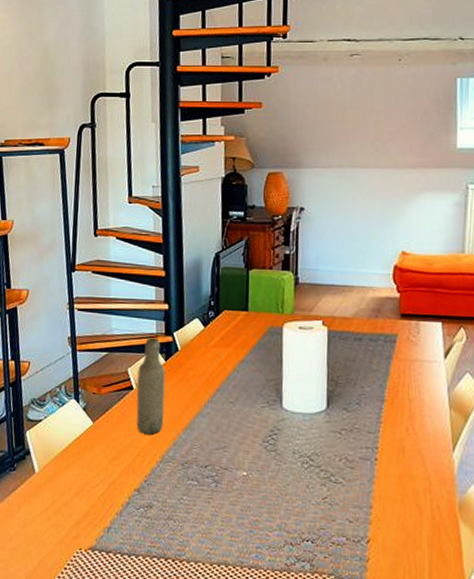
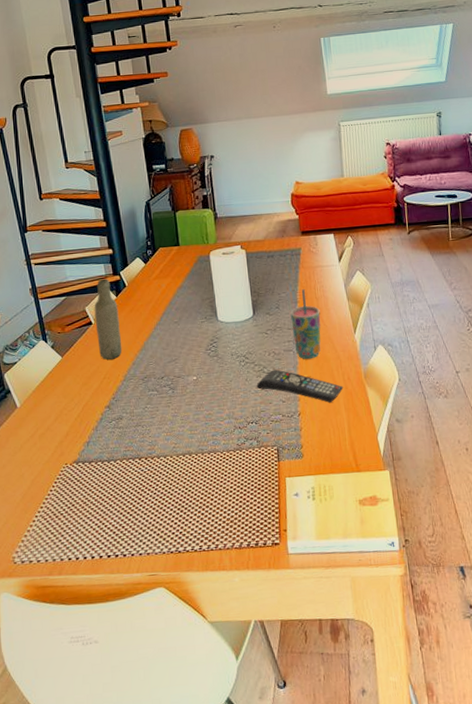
remote control: none [319,479,430,533] -> present [256,369,344,403]
cup: none [373,386,412,475] -> present [290,289,321,360]

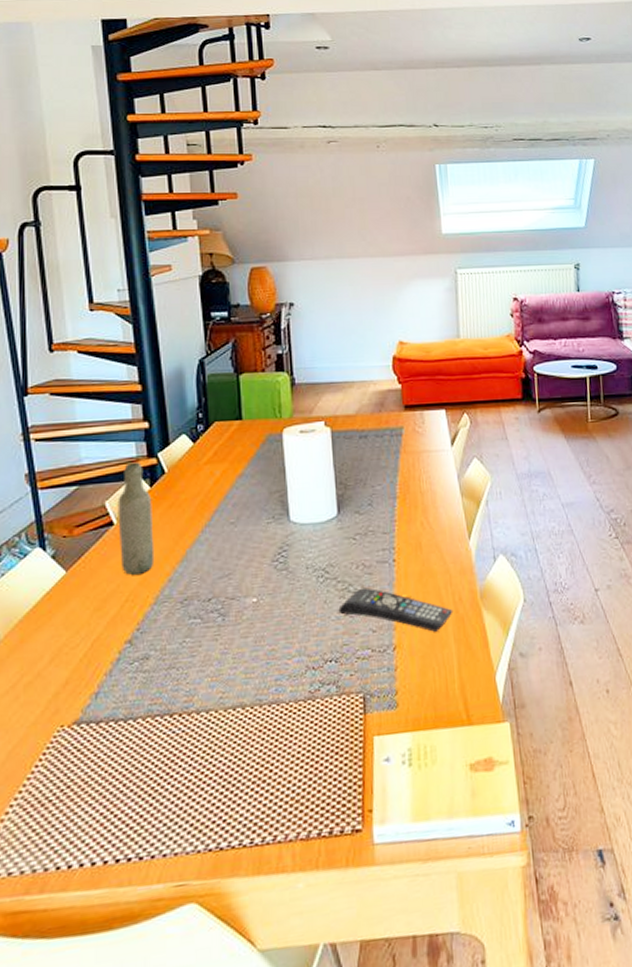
cup: present [290,289,321,360] -> none [387,481,426,574]

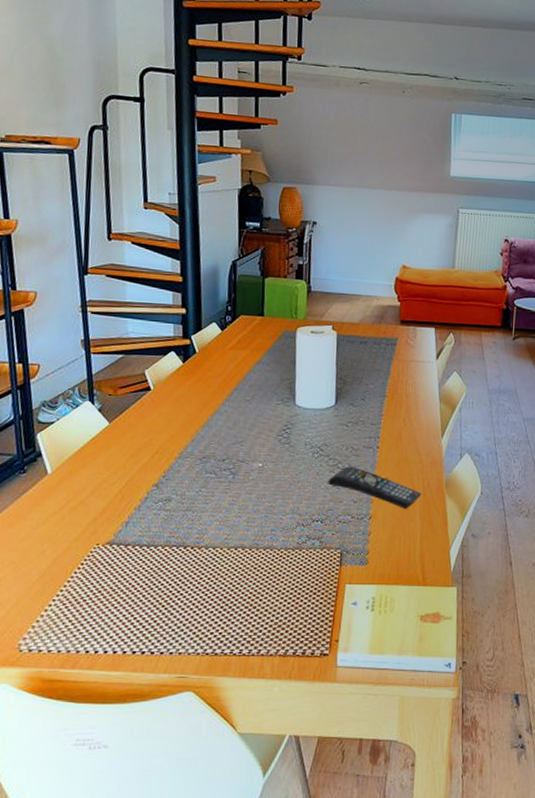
bottle: present [117,462,155,575] -> none [154,340,184,433]

